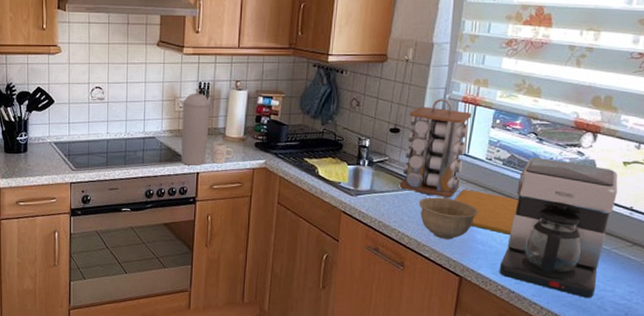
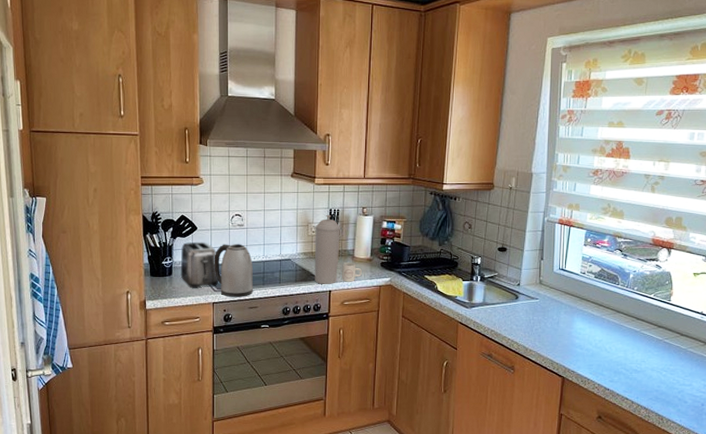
toaster: none [36,116,77,167] -> present [180,241,219,288]
kettle: none [73,119,115,179] -> present [215,244,254,298]
spice rack: present [399,98,472,198] -> none [507,220,567,307]
bowl: present [418,197,479,240] -> none [525,307,577,345]
cutting board: present [454,188,519,235] -> none [555,299,609,339]
coffee maker: present [499,156,618,298] -> none [595,270,690,392]

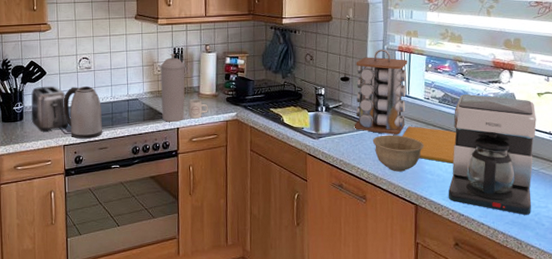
spice rack: none [507,220,567,307] -> present [354,49,408,135]
bowl: none [525,307,577,345] -> present [372,134,425,172]
cutting board: none [555,299,609,339] -> present [402,125,457,164]
coffee maker: none [595,270,690,392] -> present [448,93,537,215]

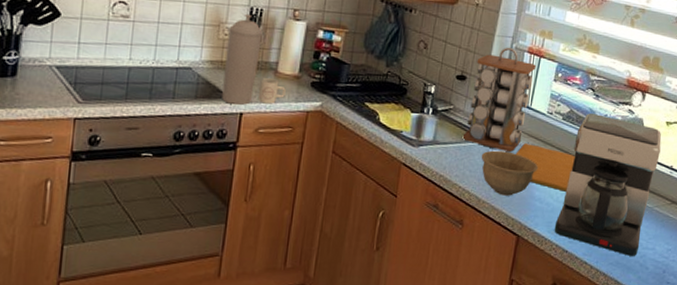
toaster: present [31,85,69,132] -> none [29,32,87,97]
kettle: present [64,86,103,140] -> none [81,39,138,115]

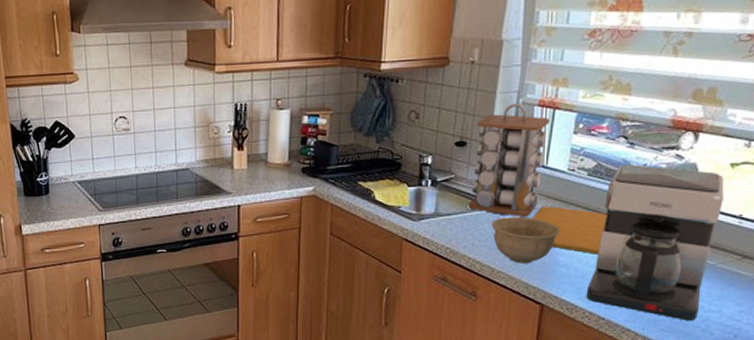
canister: present [222,13,264,106] -> none [217,110,250,199]
mug: present [258,78,286,104] -> none [253,169,278,194]

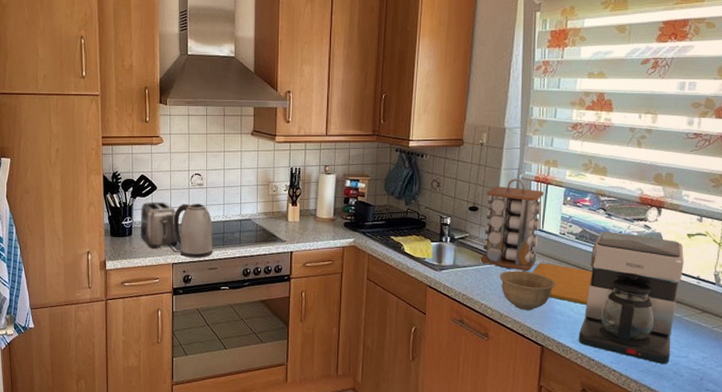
toaster: none [58,152,105,208] -> present [140,201,179,248]
kettle: none [97,153,146,219] -> present [174,204,214,259]

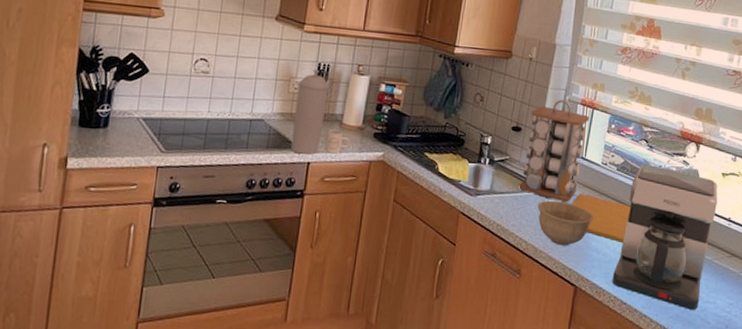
toaster: present [140,201,179,248] -> none [119,87,171,147]
kettle: present [174,204,214,259] -> none [164,93,216,163]
canister: none [276,173,303,246] -> present [291,69,330,156]
mug: none [304,223,324,243] -> present [325,129,350,154]

